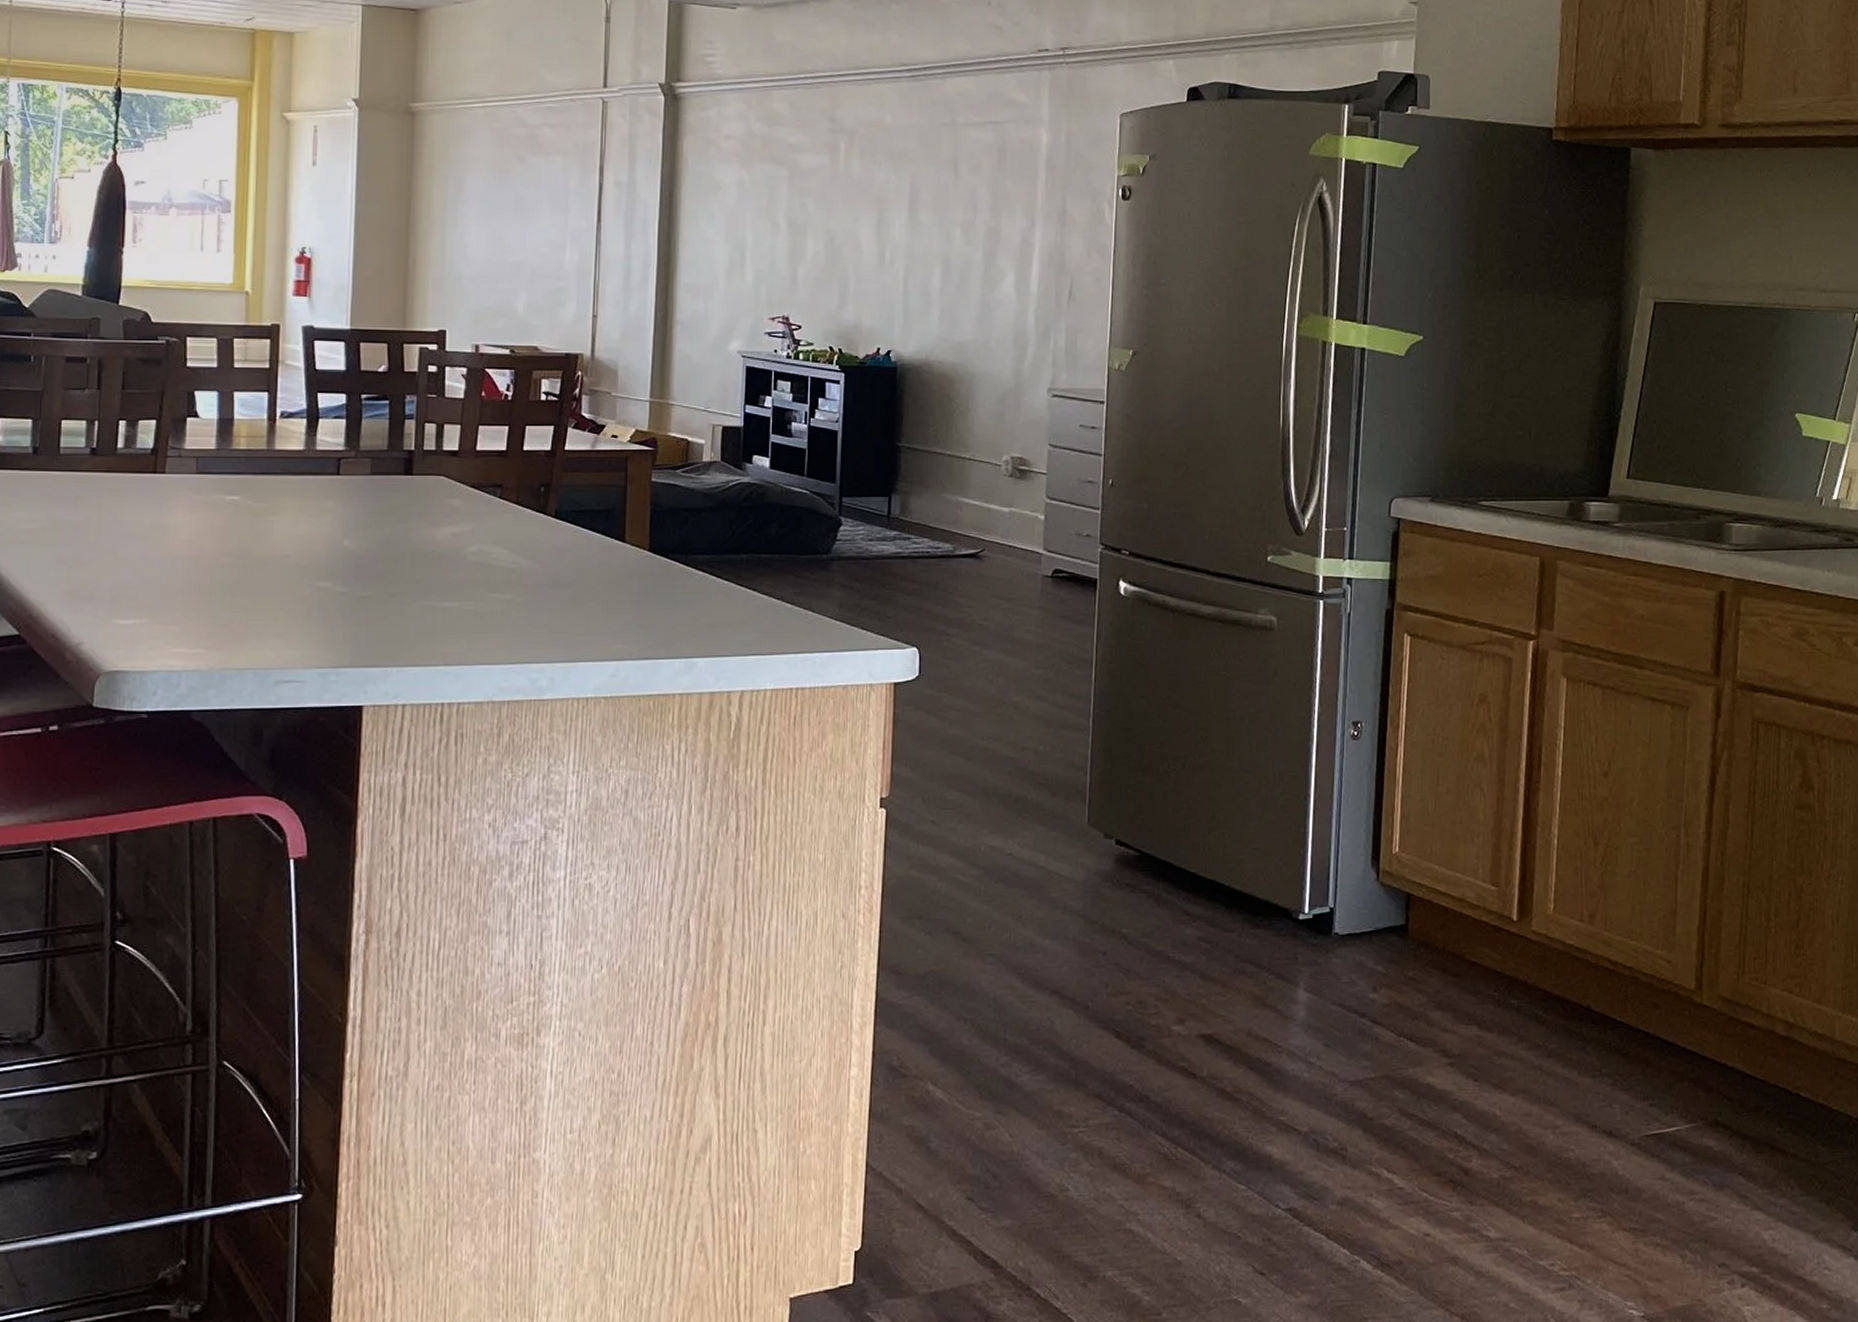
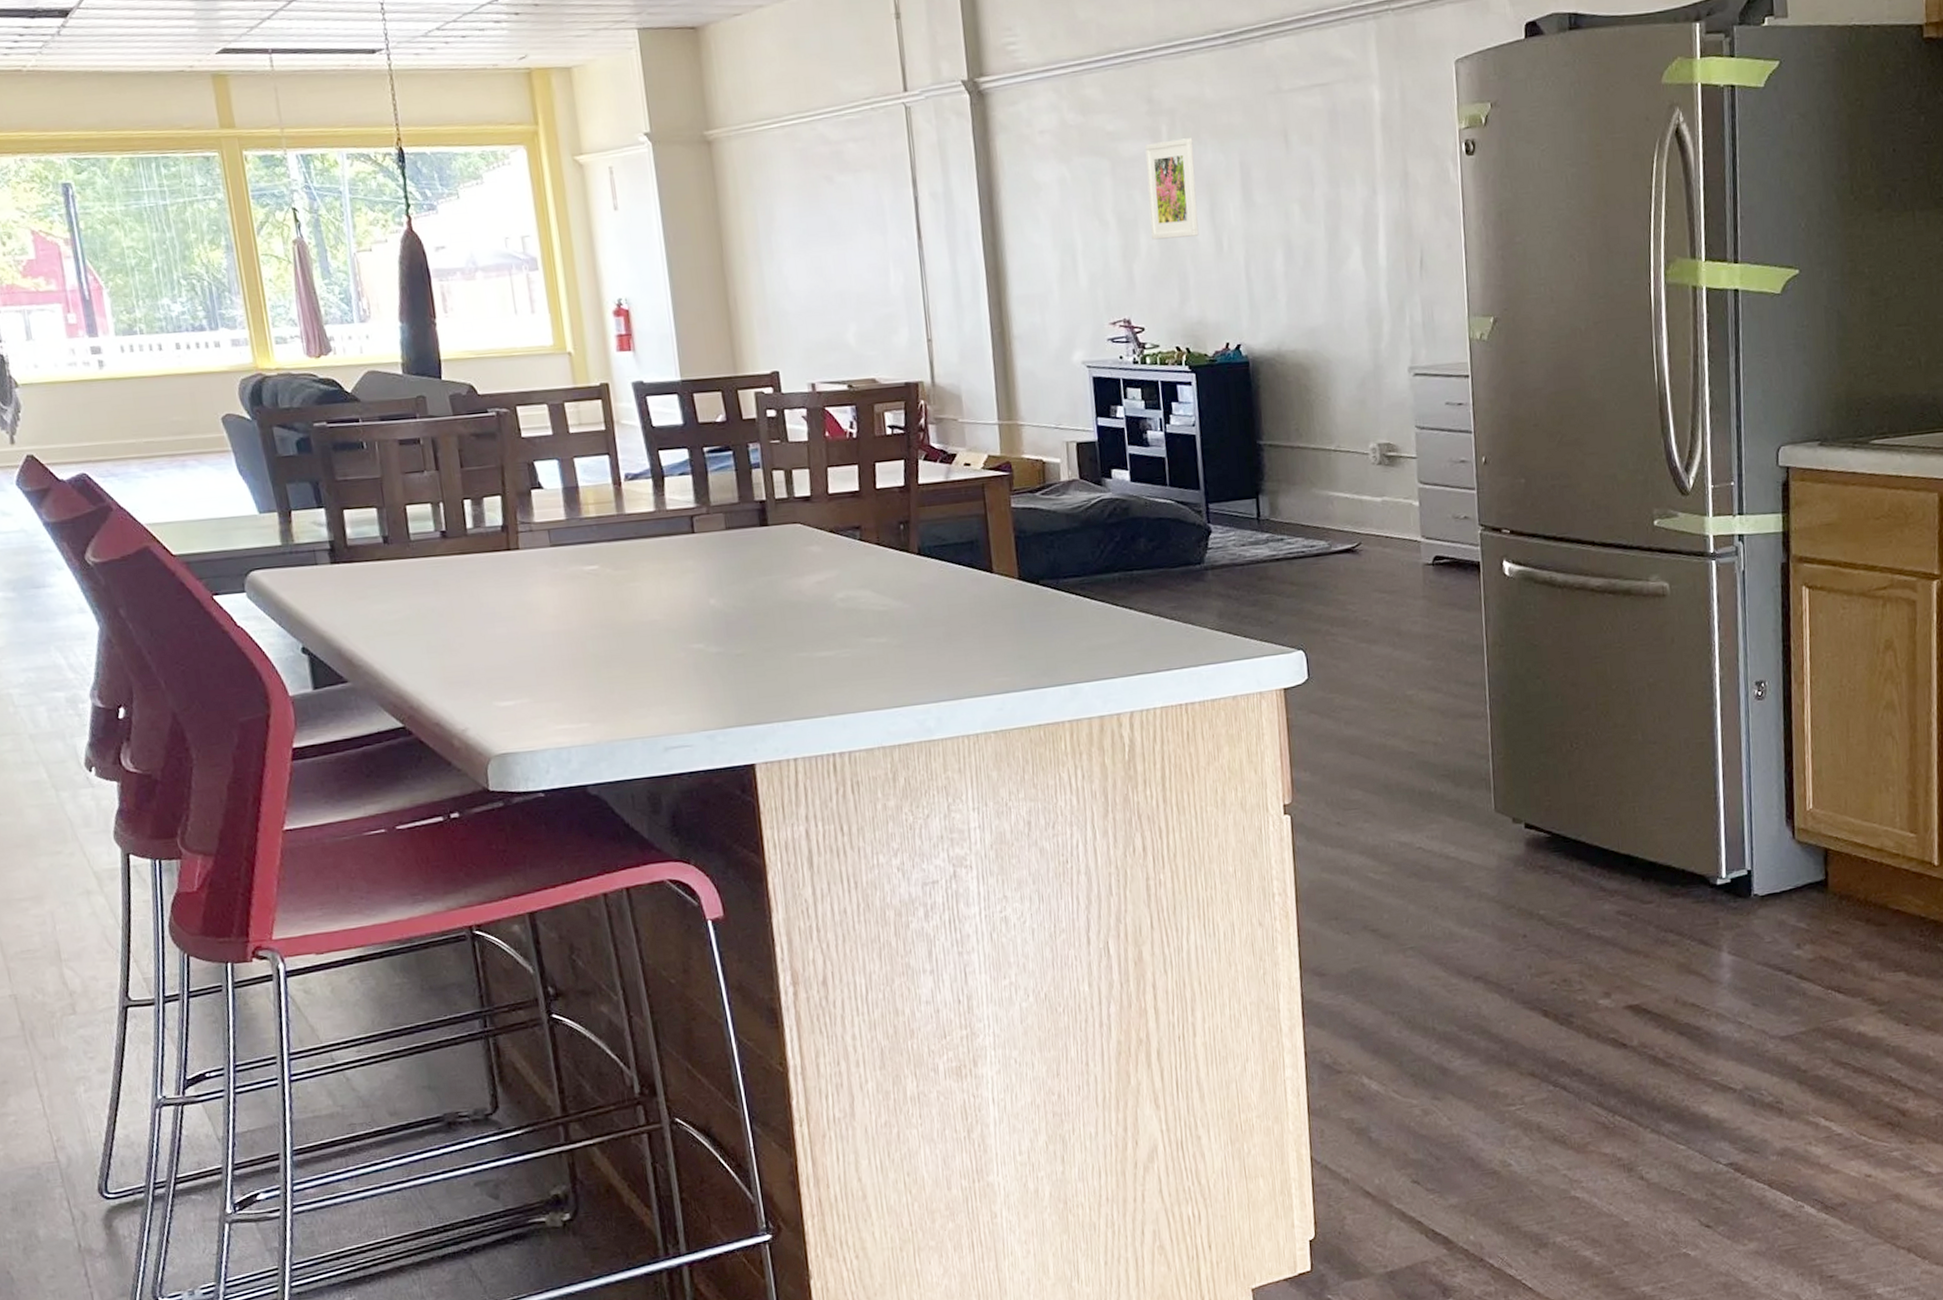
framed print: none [819,157,868,247] -> present [1144,138,1199,240]

